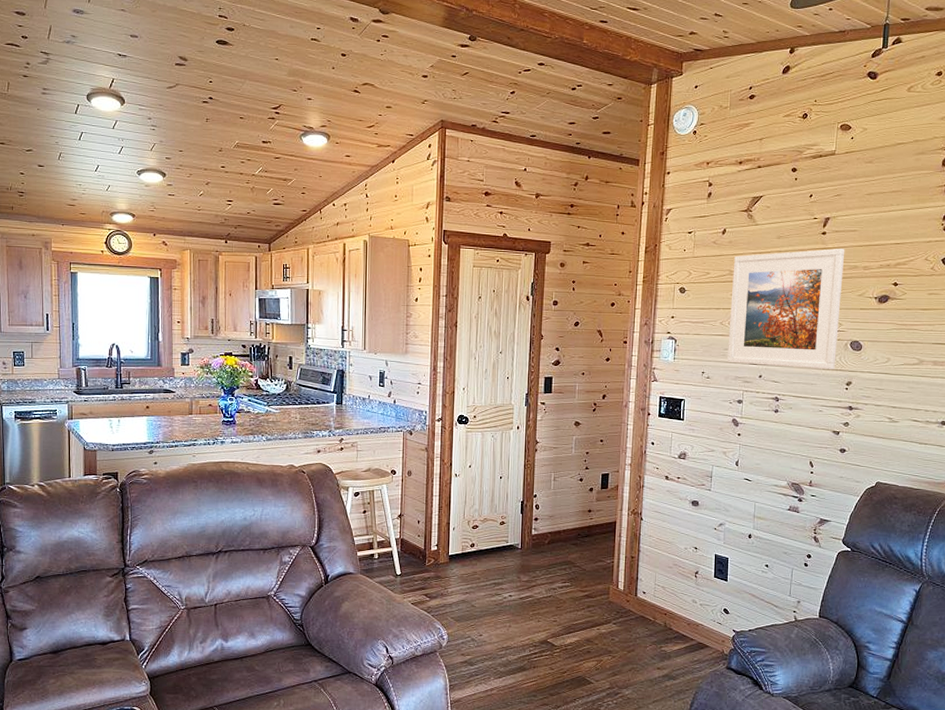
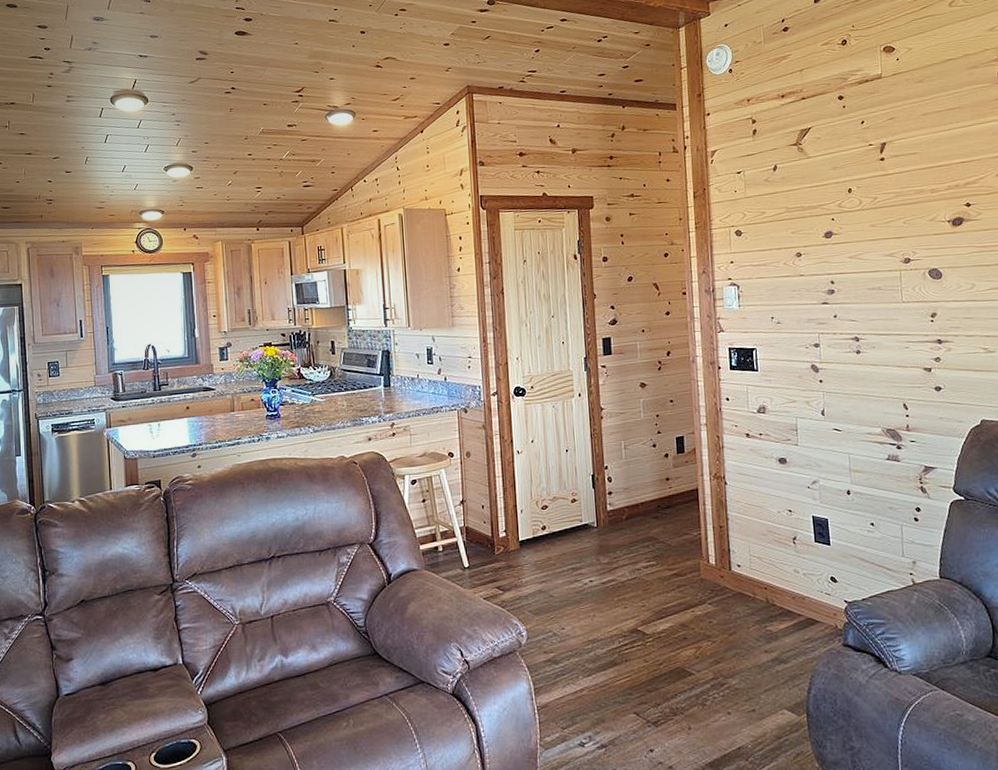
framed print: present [727,248,845,369] -> none [789,173,916,305]

